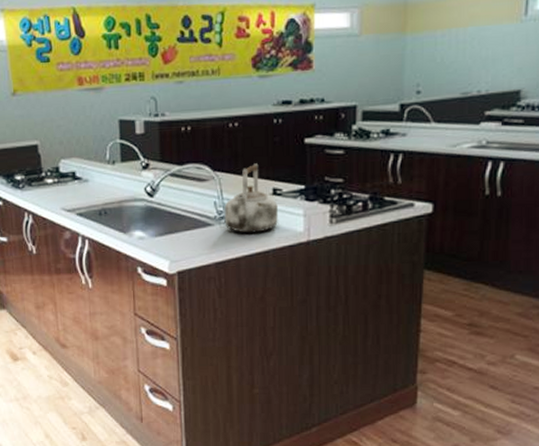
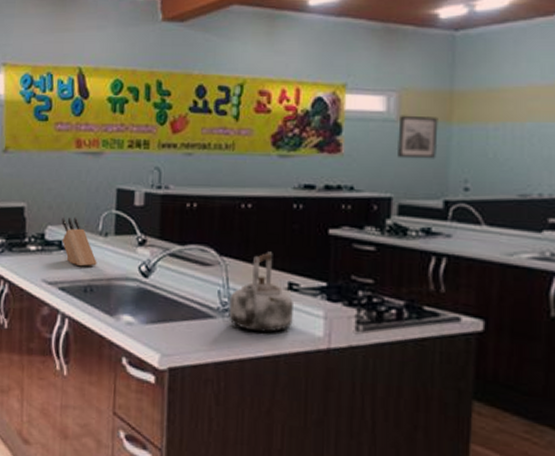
knife block: none [73,149,108,193] -> present [61,217,97,267]
wall art: none [359,28,395,70] -> present [396,115,438,159]

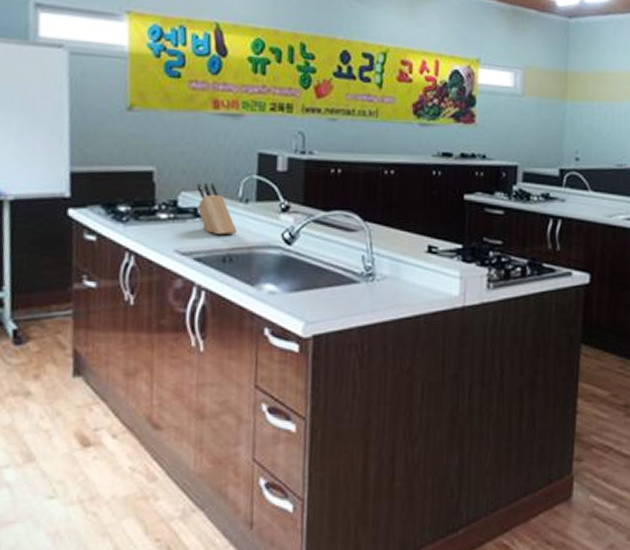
kettle: present [229,251,293,332] -> none [372,216,432,294]
wall art: present [396,115,438,159] -> none [521,90,556,132]

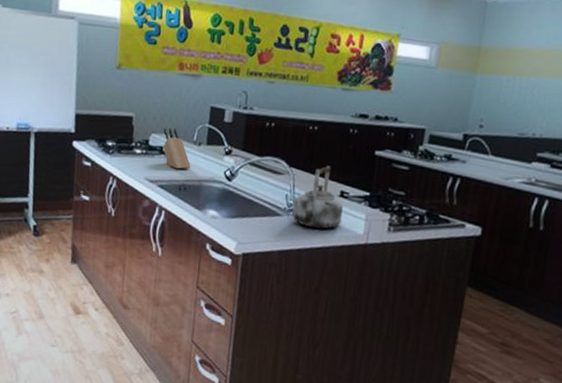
kettle: none [372,216,432,294] -> present [292,165,343,229]

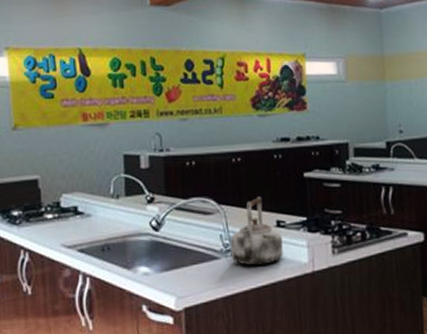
knife block: present [163,128,191,169] -> none [75,184,112,229]

